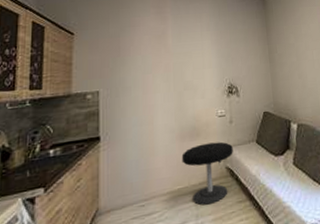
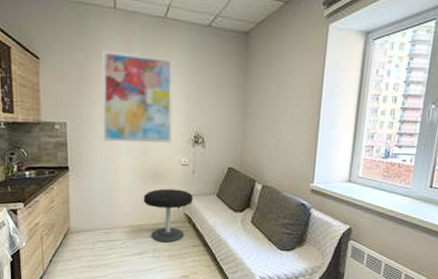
wall art: none [137,21,207,104] -> present [102,50,173,143]

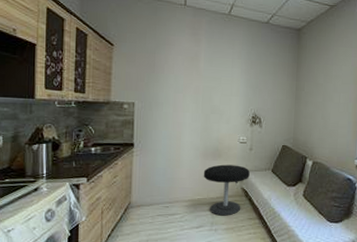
wall art: present [102,50,173,143] -> none [169,40,235,122]

